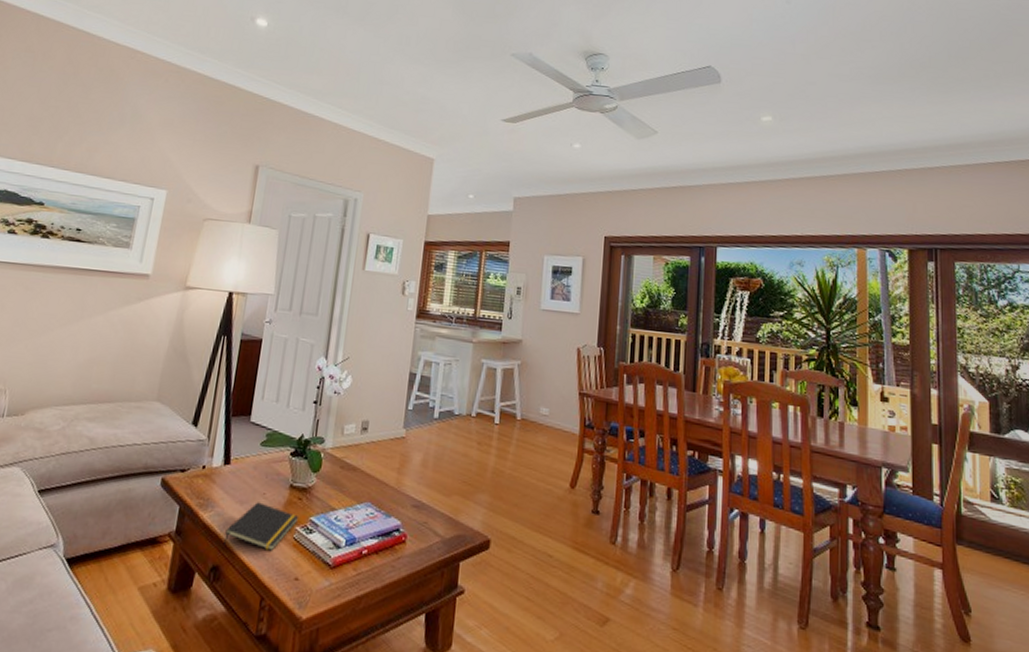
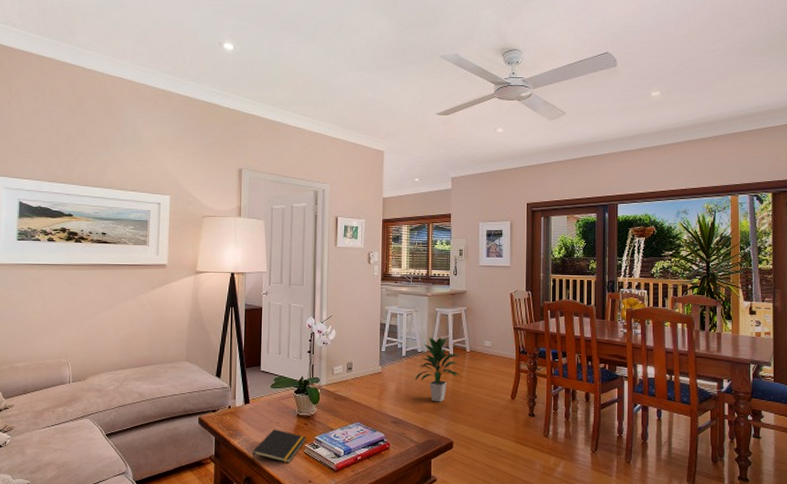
indoor plant: none [447,396,509,485] -> present [415,336,462,402]

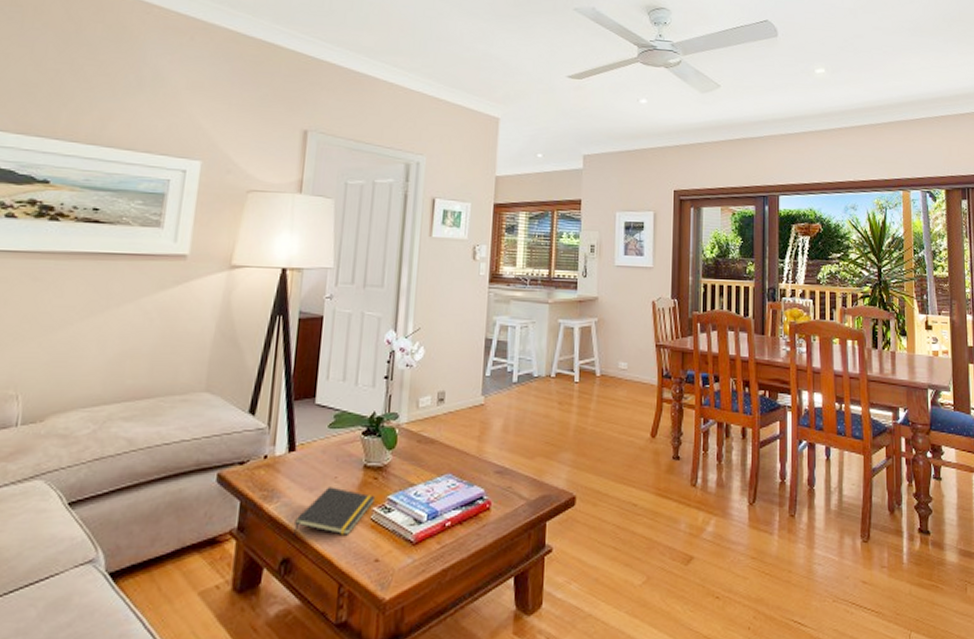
indoor plant: present [415,336,462,402] -> none [528,356,590,444]

